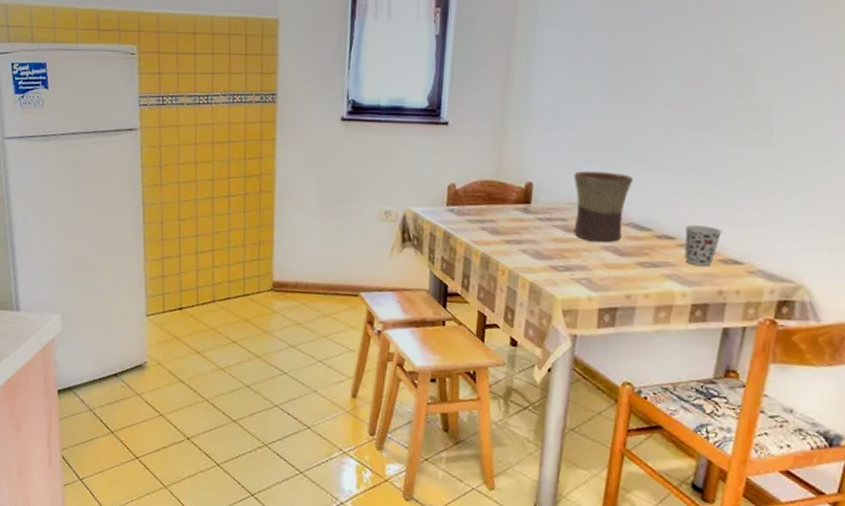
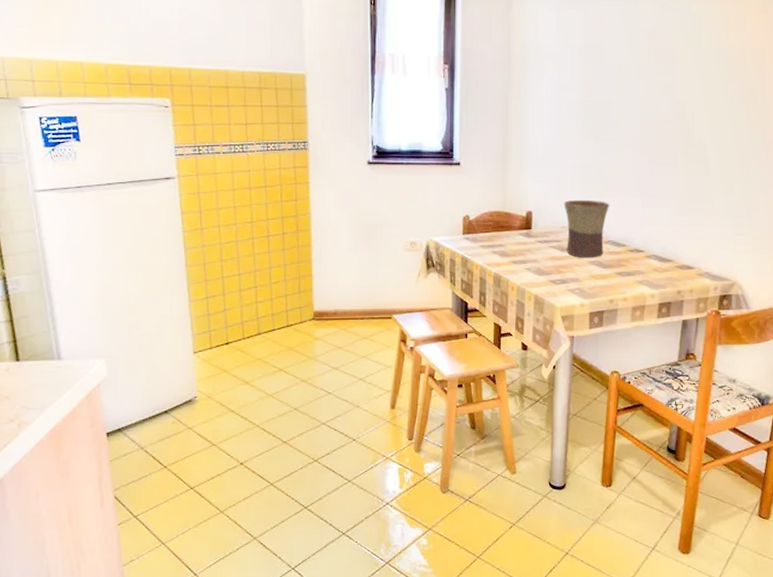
cup: present [685,225,722,266] -> none [650,240,678,272]

